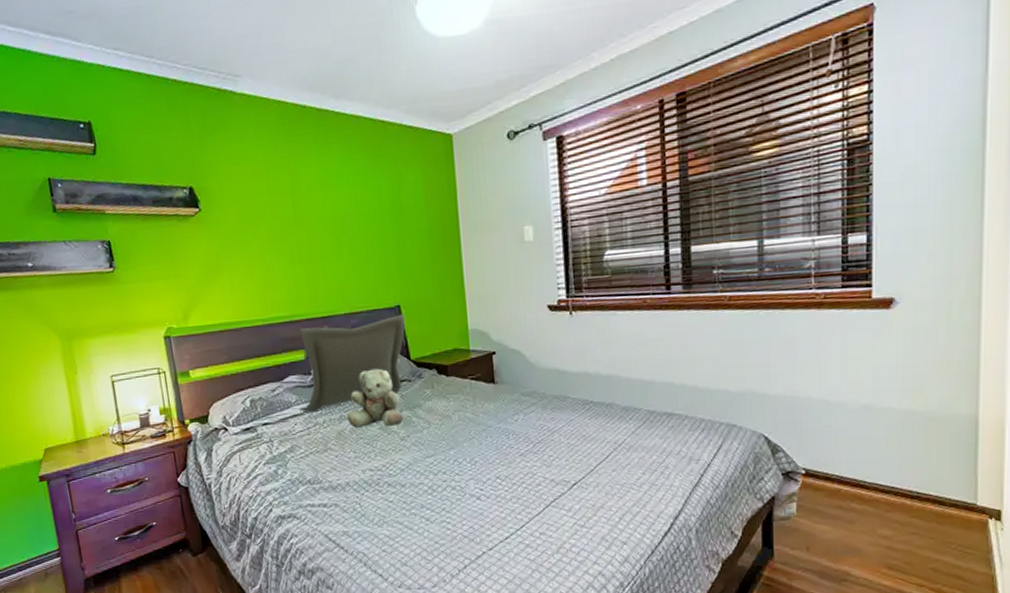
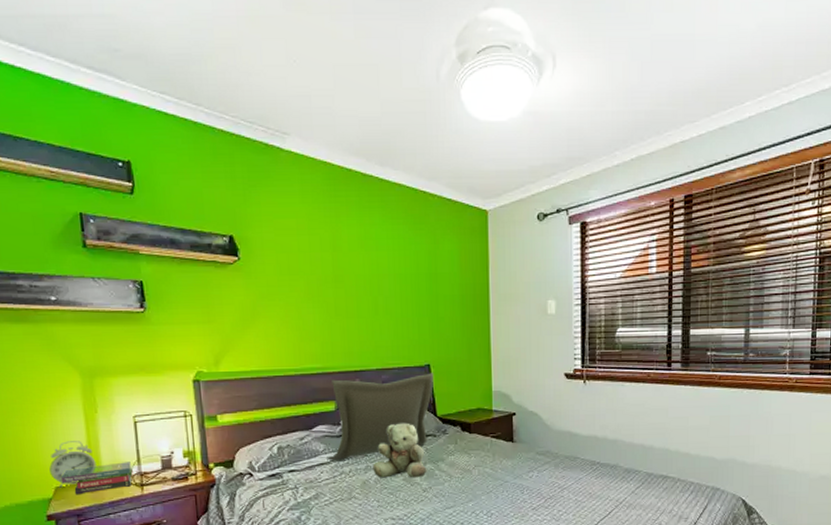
alarm clock: none [38,402,80,449] -> present [49,441,96,488]
books: none [48,421,114,456] -> present [60,462,133,495]

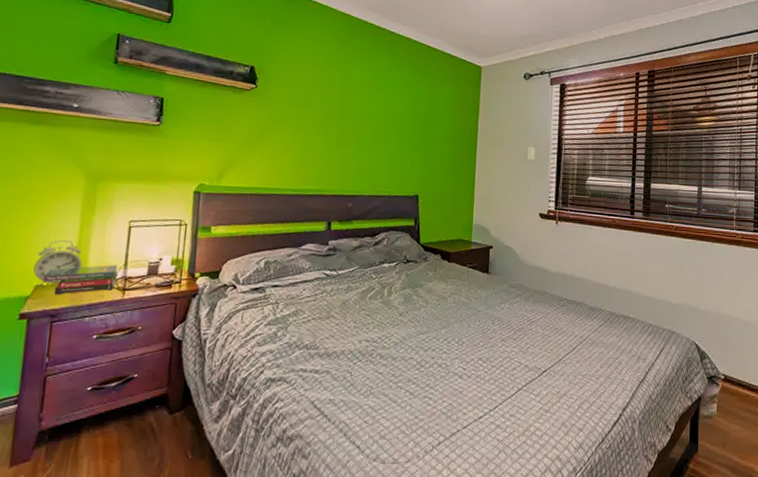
cushion: present [325,373,433,461] -> none [310,201,420,280]
teddy bear: present [373,423,427,478] -> none [353,247,406,302]

